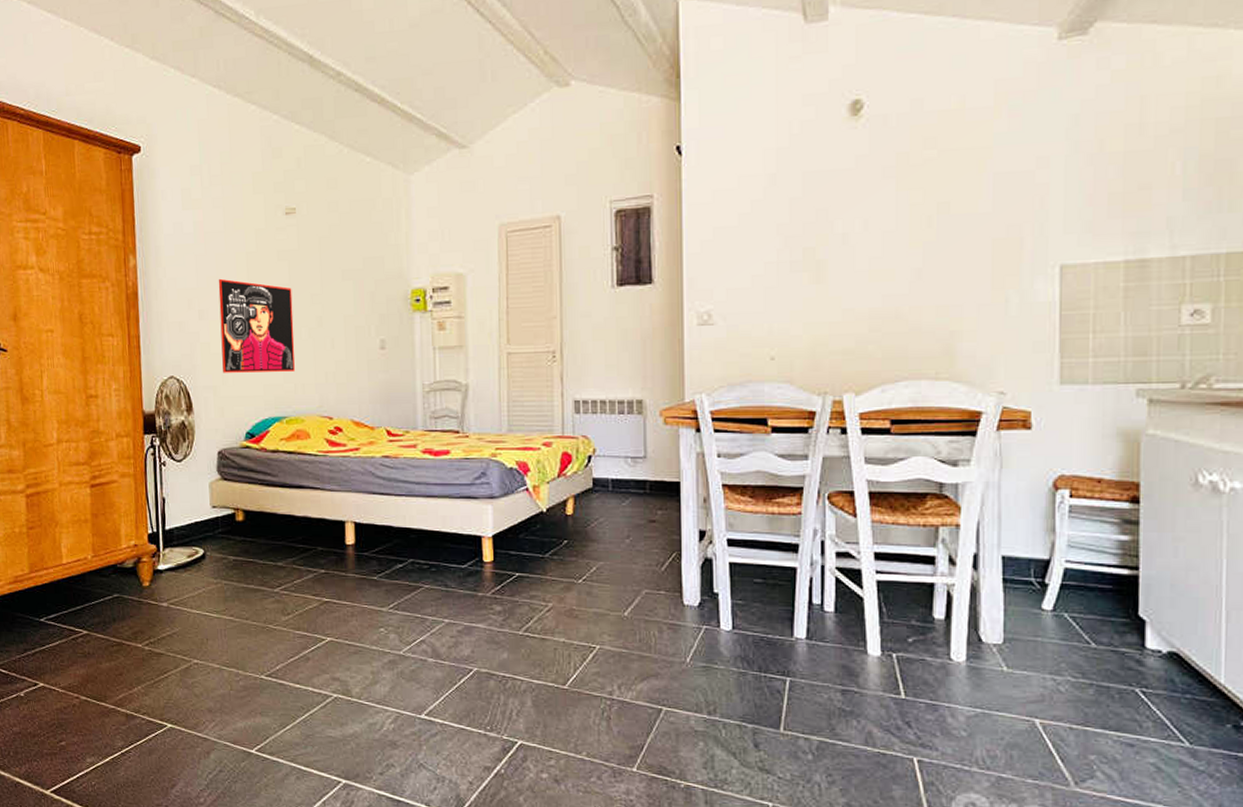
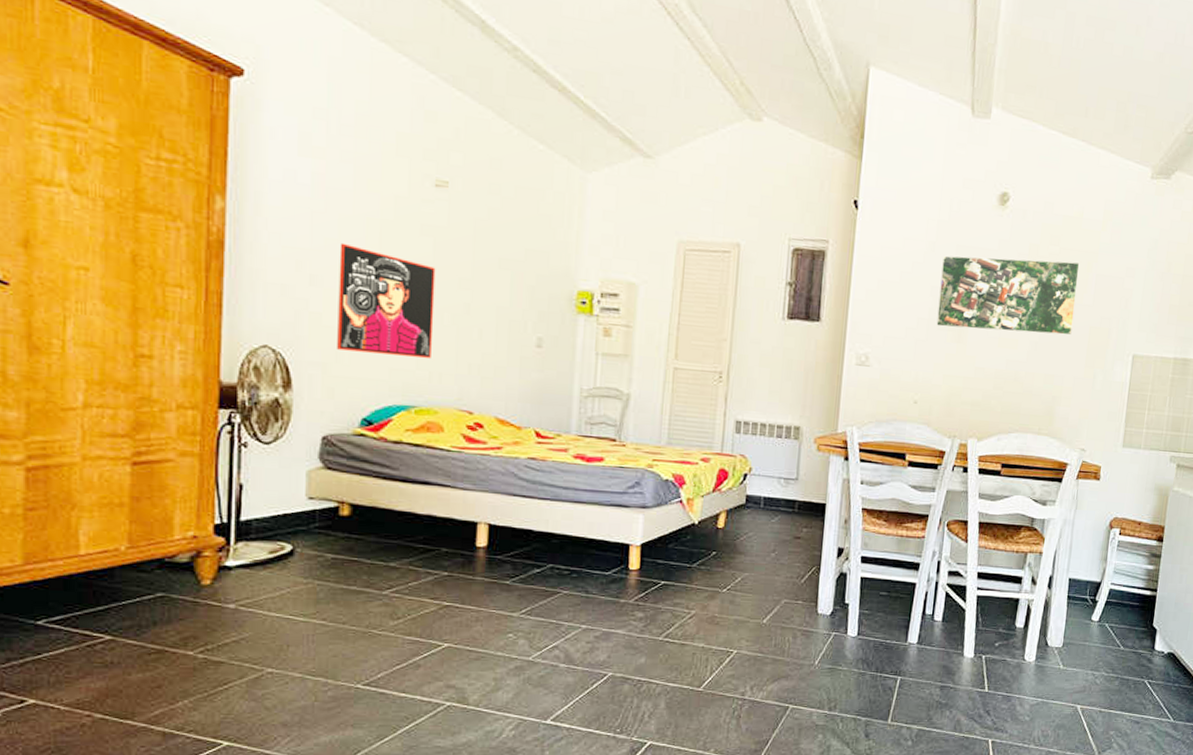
aerial map: none [788,164,968,268] -> present [936,256,1079,335]

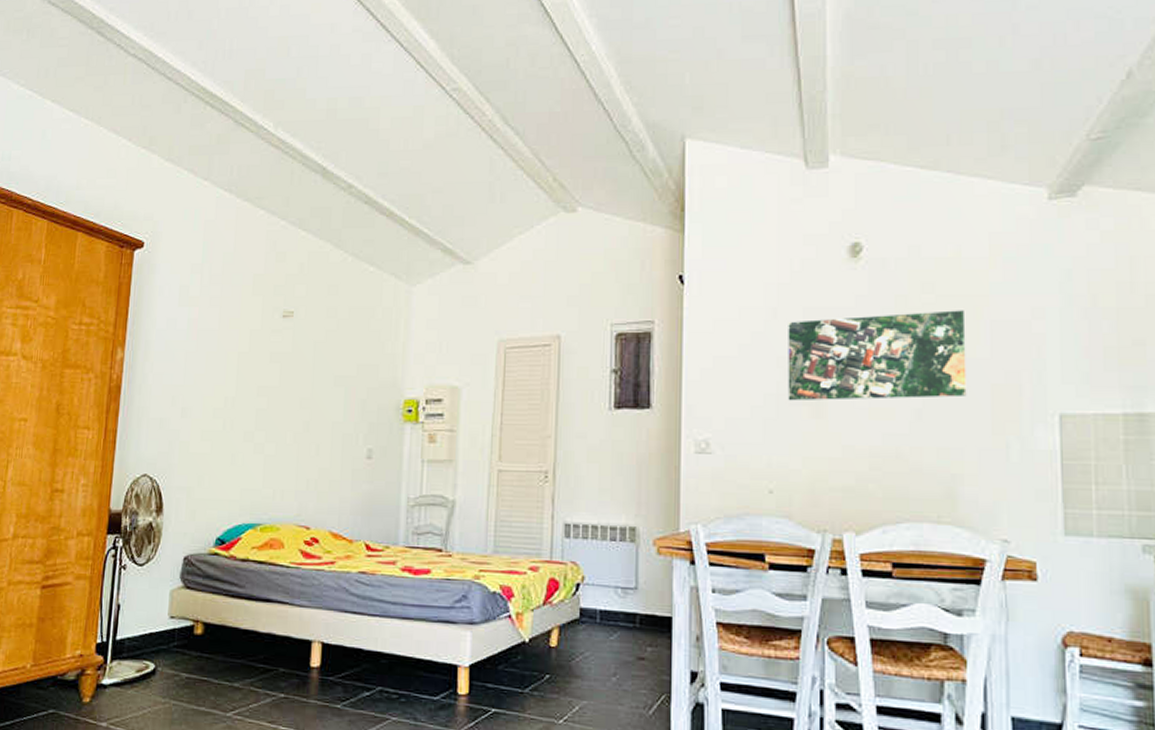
pixel art: present [337,242,436,358] -> none [200,376,281,476]

